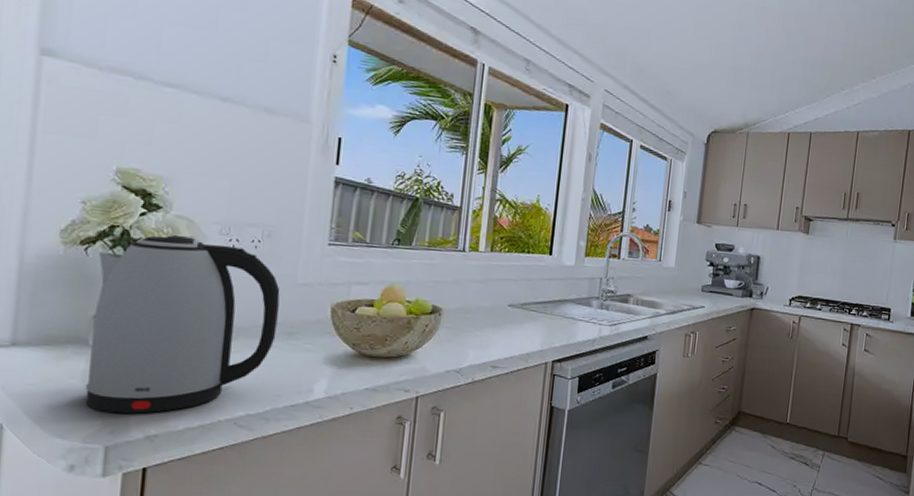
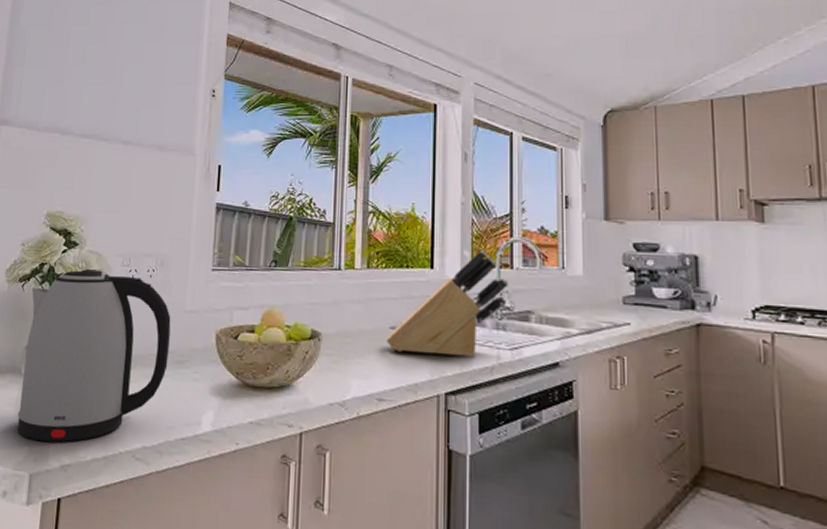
knife block: none [503,241,615,332] -> present [386,249,508,357]

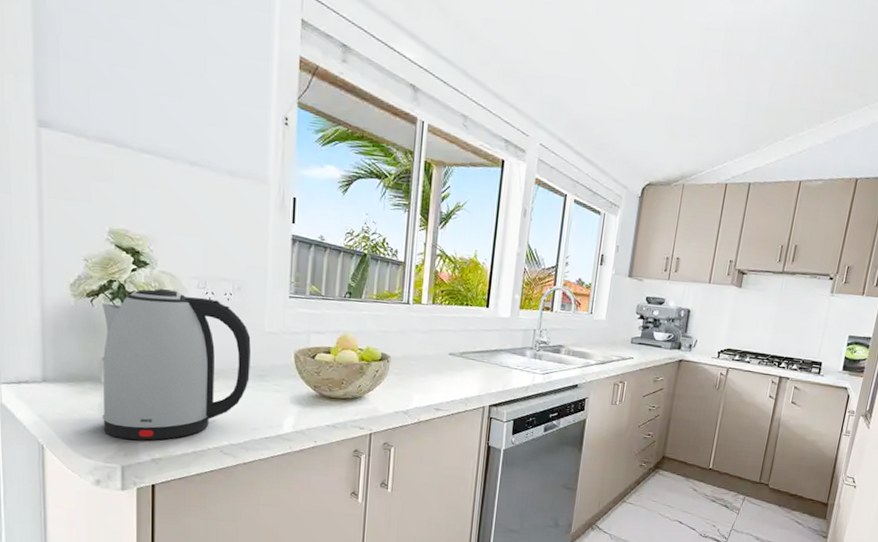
knife block: present [386,249,508,357] -> none [445,294,548,379]

